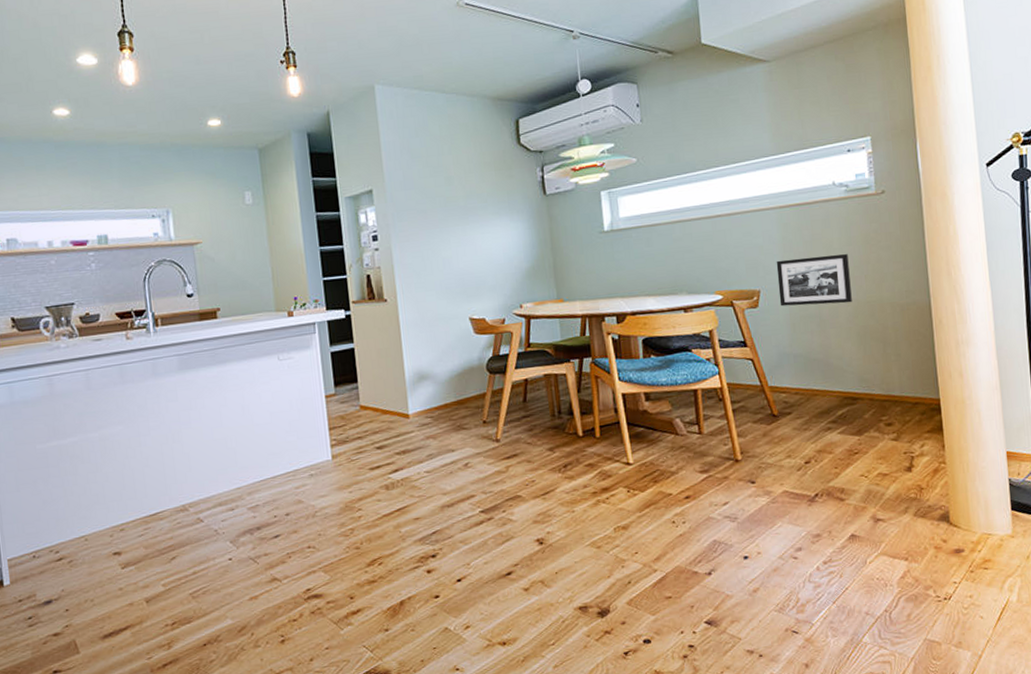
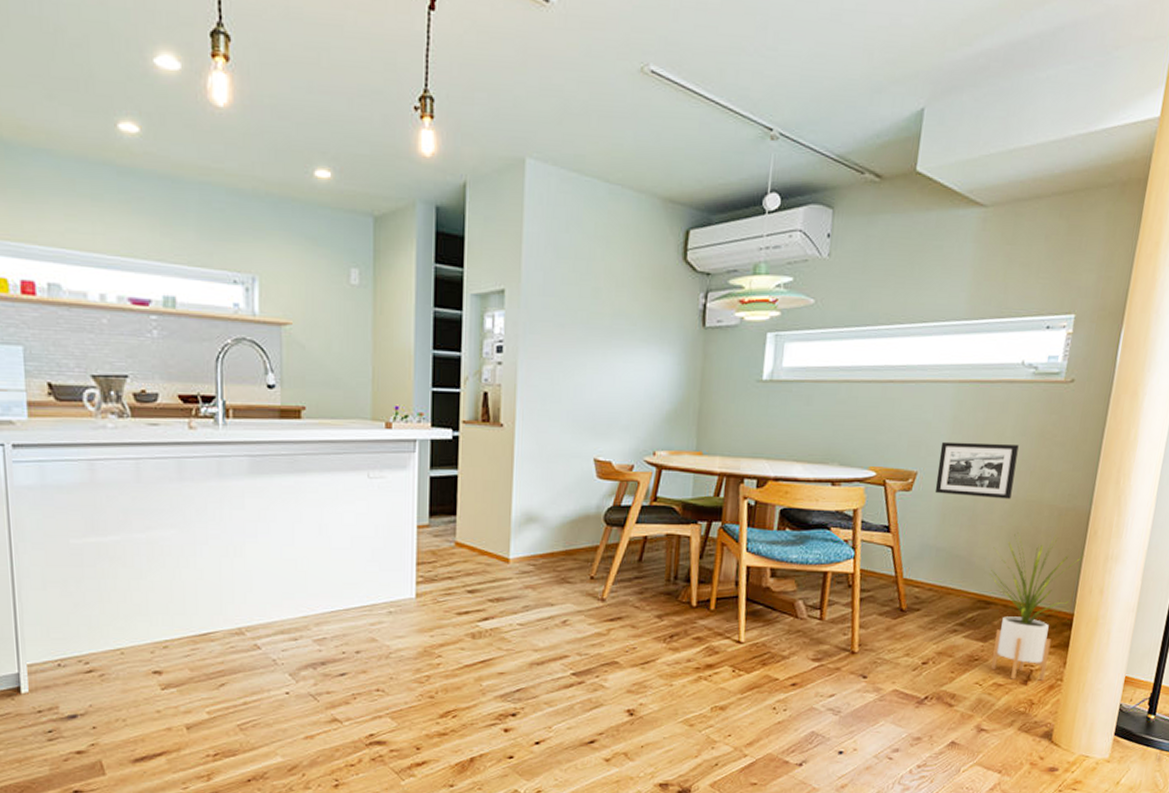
house plant: none [847,328,937,468] -> present [989,533,1086,681]

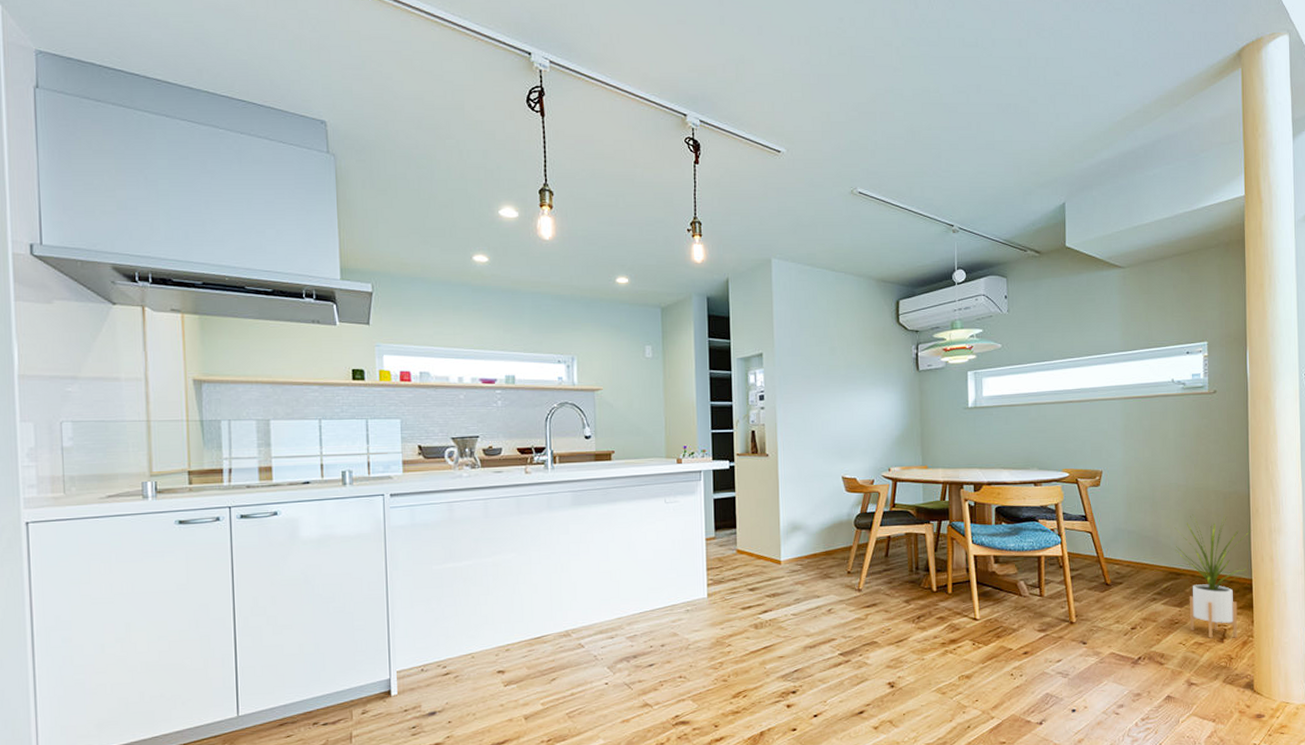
picture frame: present [934,441,1019,499] -> none [1118,444,1182,488]

